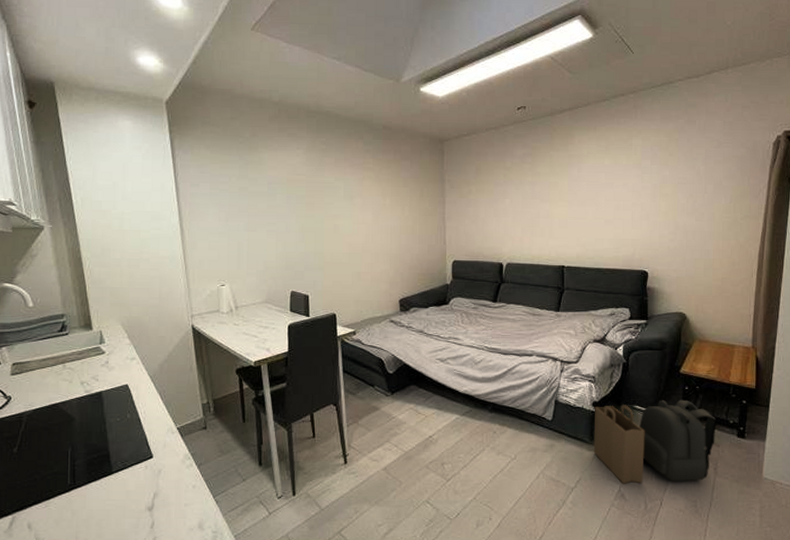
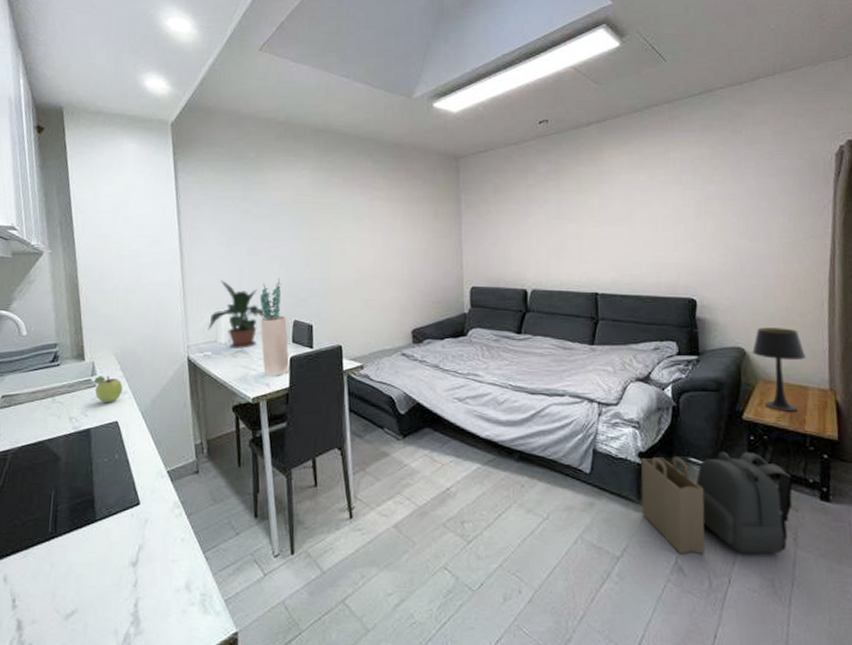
fruit: none [101,344,131,368] -> present [93,376,123,403]
potted plant: none [210,254,264,318] -> present [207,280,265,349]
vase: none [259,252,288,343] -> present [260,278,289,377]
table lamp: none [692,295,736,366] -> present [752,327,807,412]

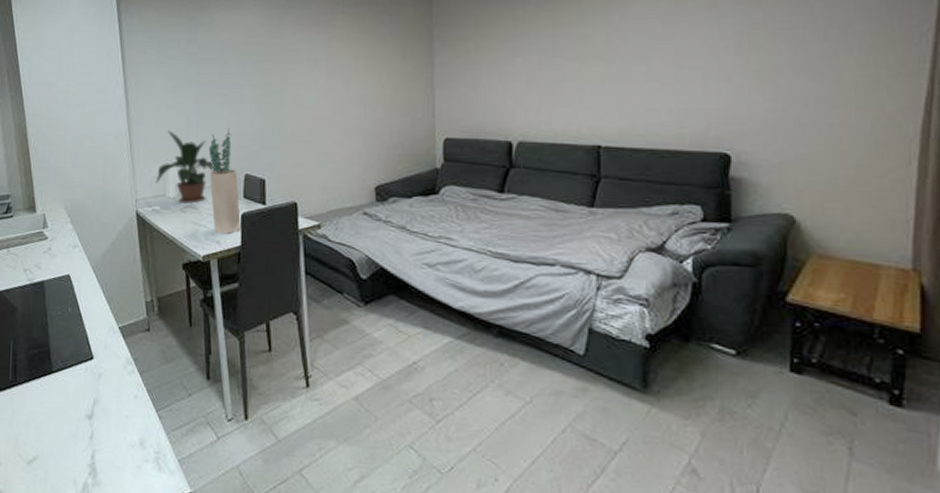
fruit: present [93,376,123,403] -> none [44,228,73,256]
shopping bag: present [641,456,705,555] -> none [647,341,729,458]
backpack: present [696,451,794,554] -> none [720,339,853,464]
table lamp: present [752,327,807,412] -> none [805,190,882,296]

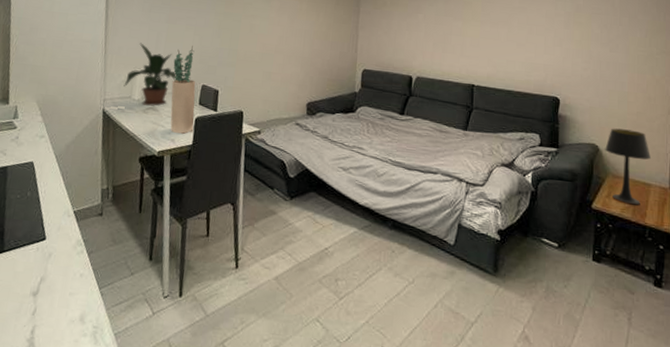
table lamp: none [805,190,882,296] -> present [605,128,652,205]

